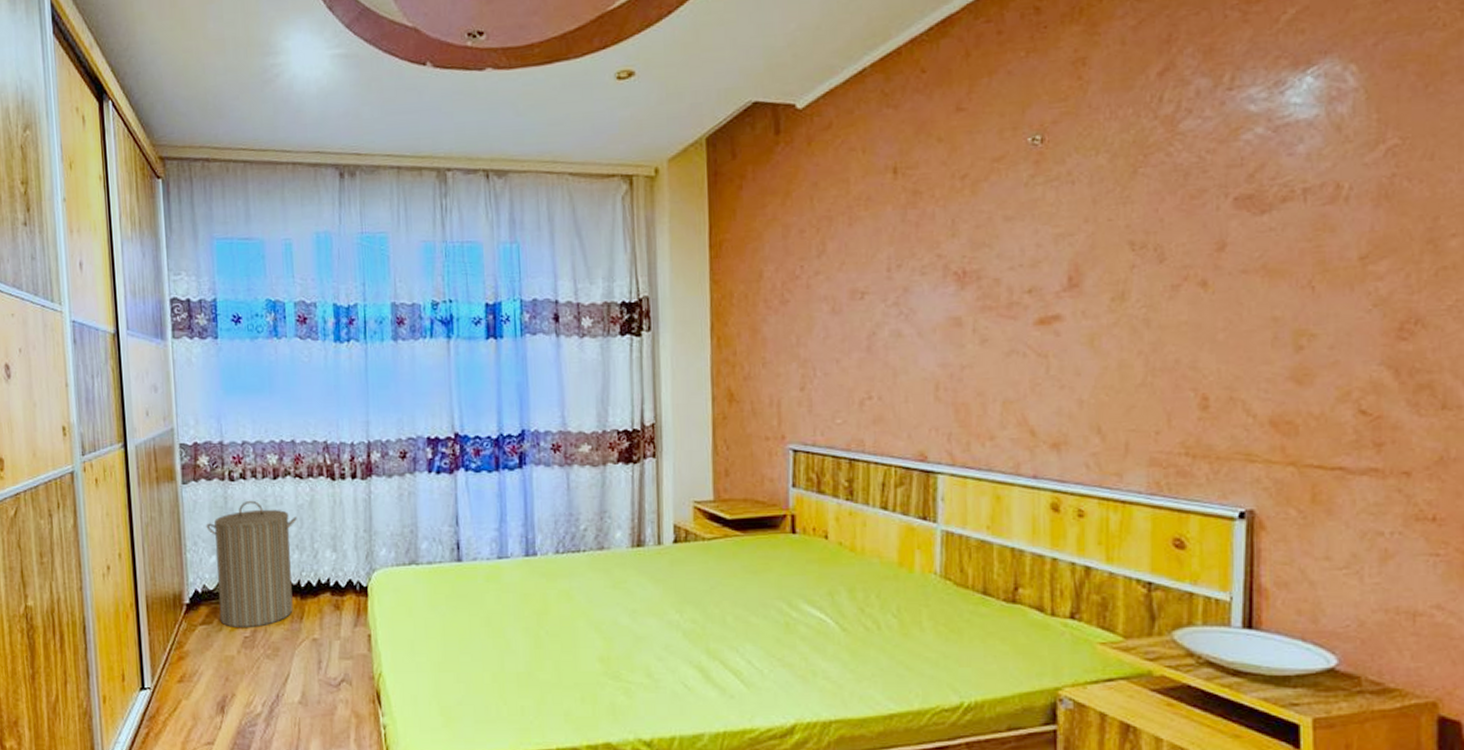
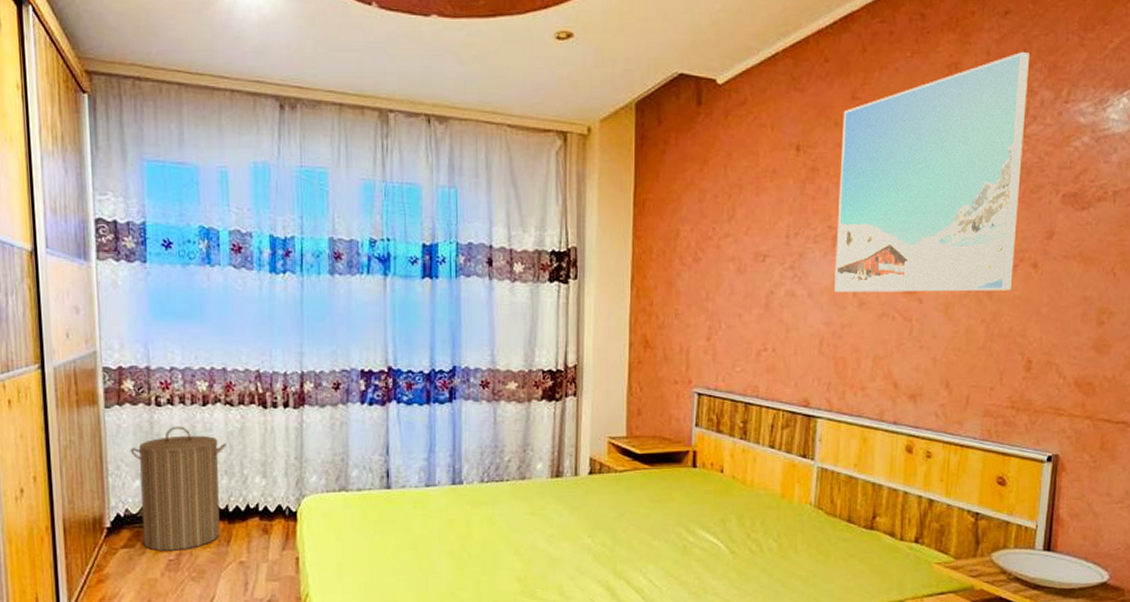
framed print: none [947,37,1178,329] -> present [834,52,1029,292]

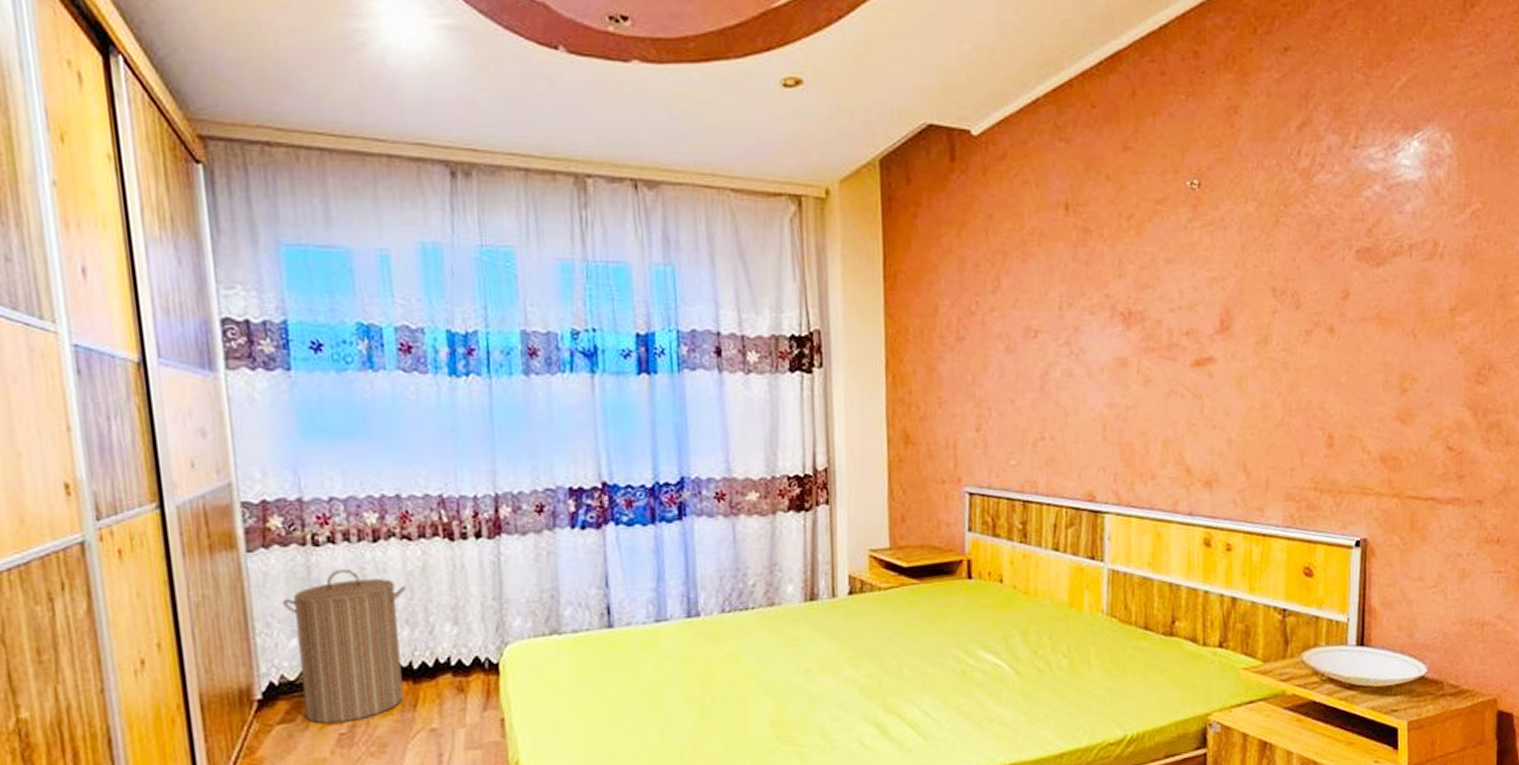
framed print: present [834,52,1029,292] -> none [1115,93,1313,369]

